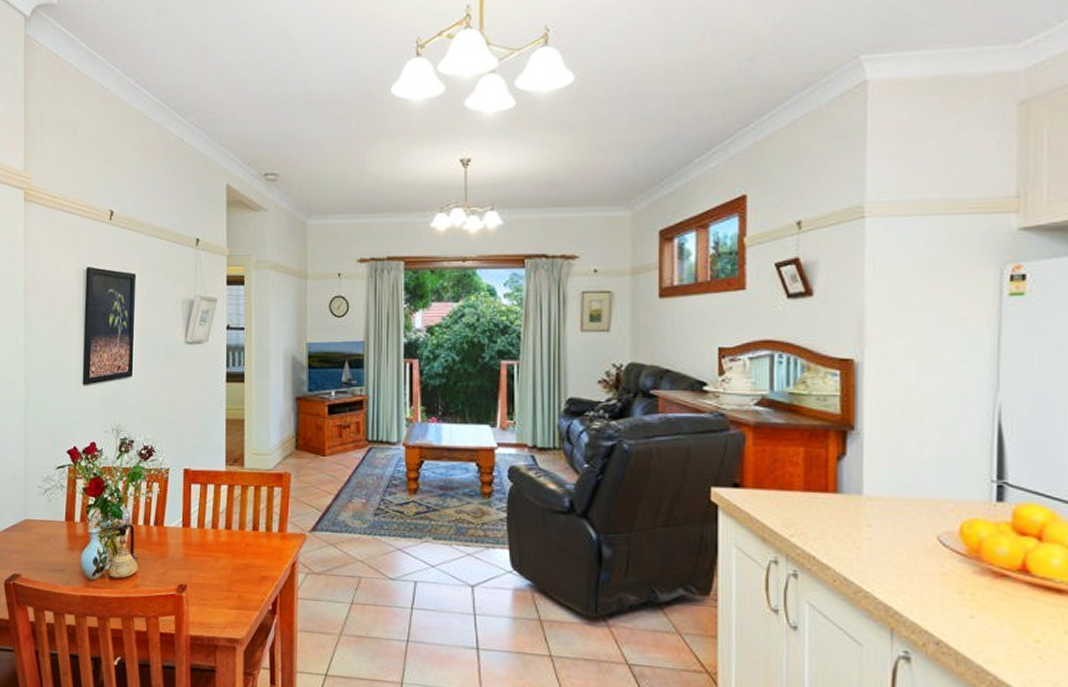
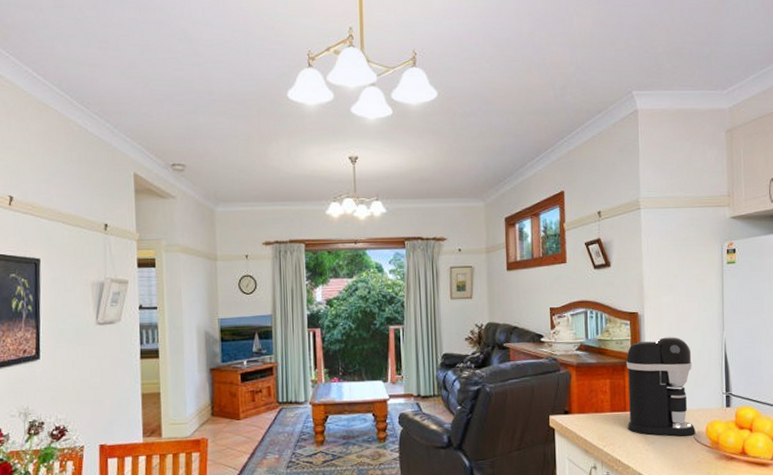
coffee maker: none [830,395,941,536] -> present [626,337,696,436]

